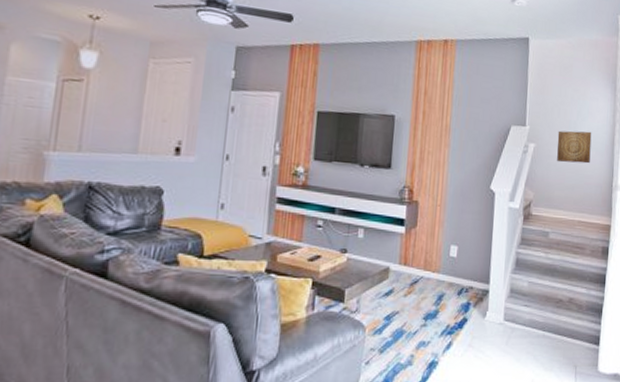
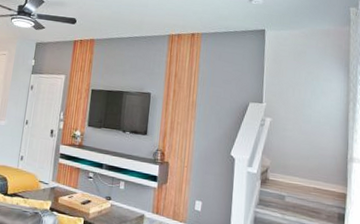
wall art: present [557,130,592,164] -> none [292,107,326,137]

